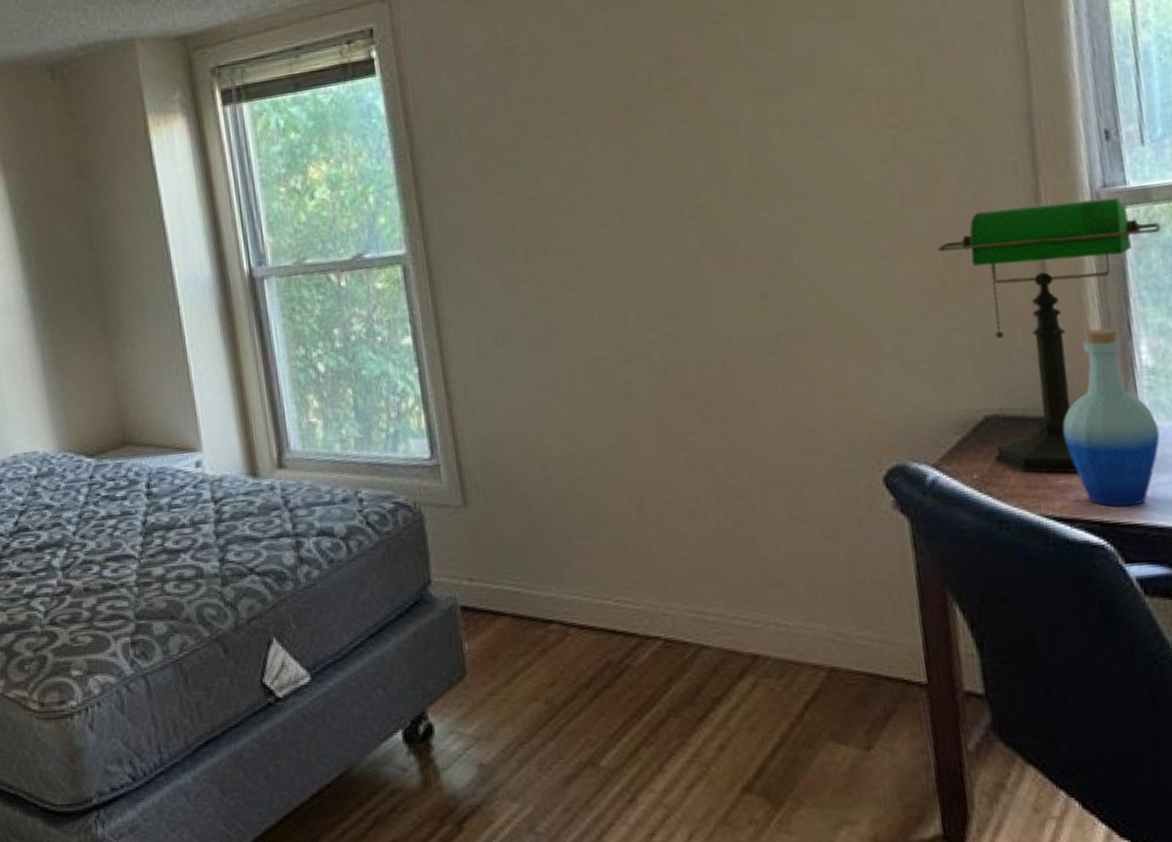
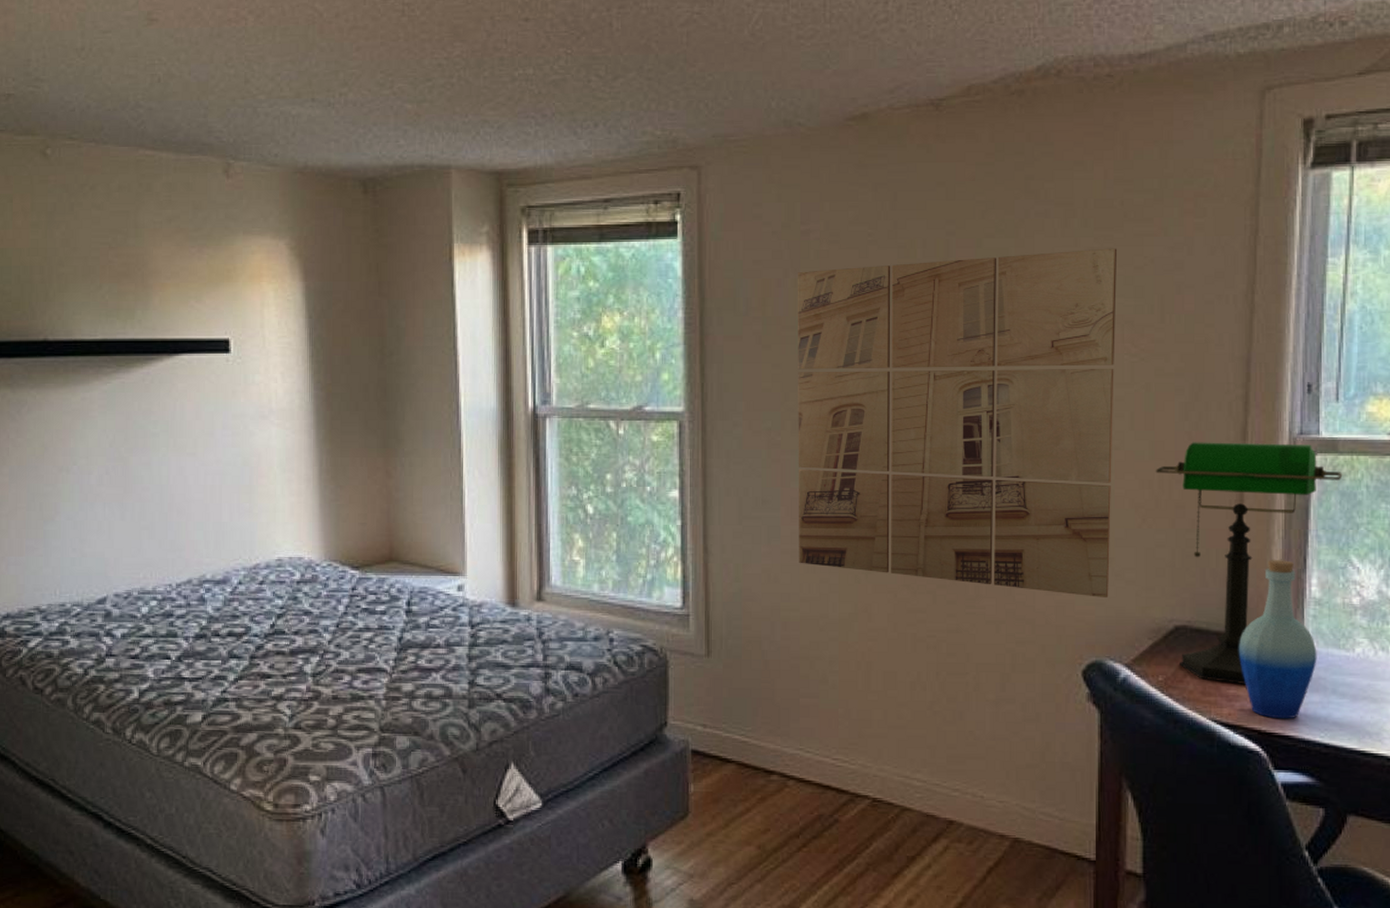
wall art: none [509,14,903,398] -> present [798,248,1118,597]

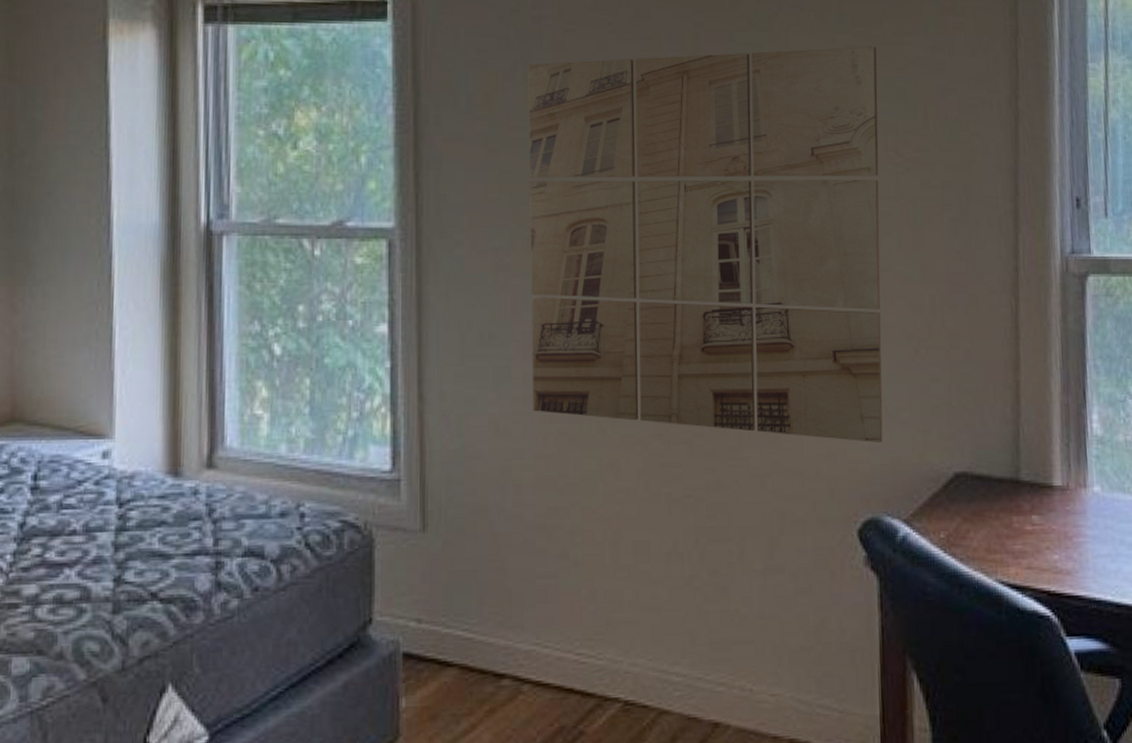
desk lamp: present [1155,442,1343,684] -> none [926,262,1117,538]
bottle: present [1238,560,1317,719] -> none [1022,394,1103,577]

